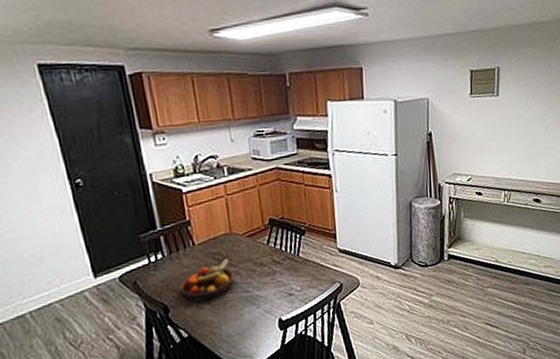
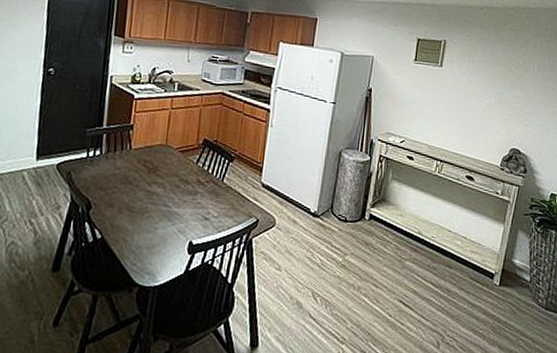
fruit bowl: present [180,259,234,303] -> none [106,169,159,206]

